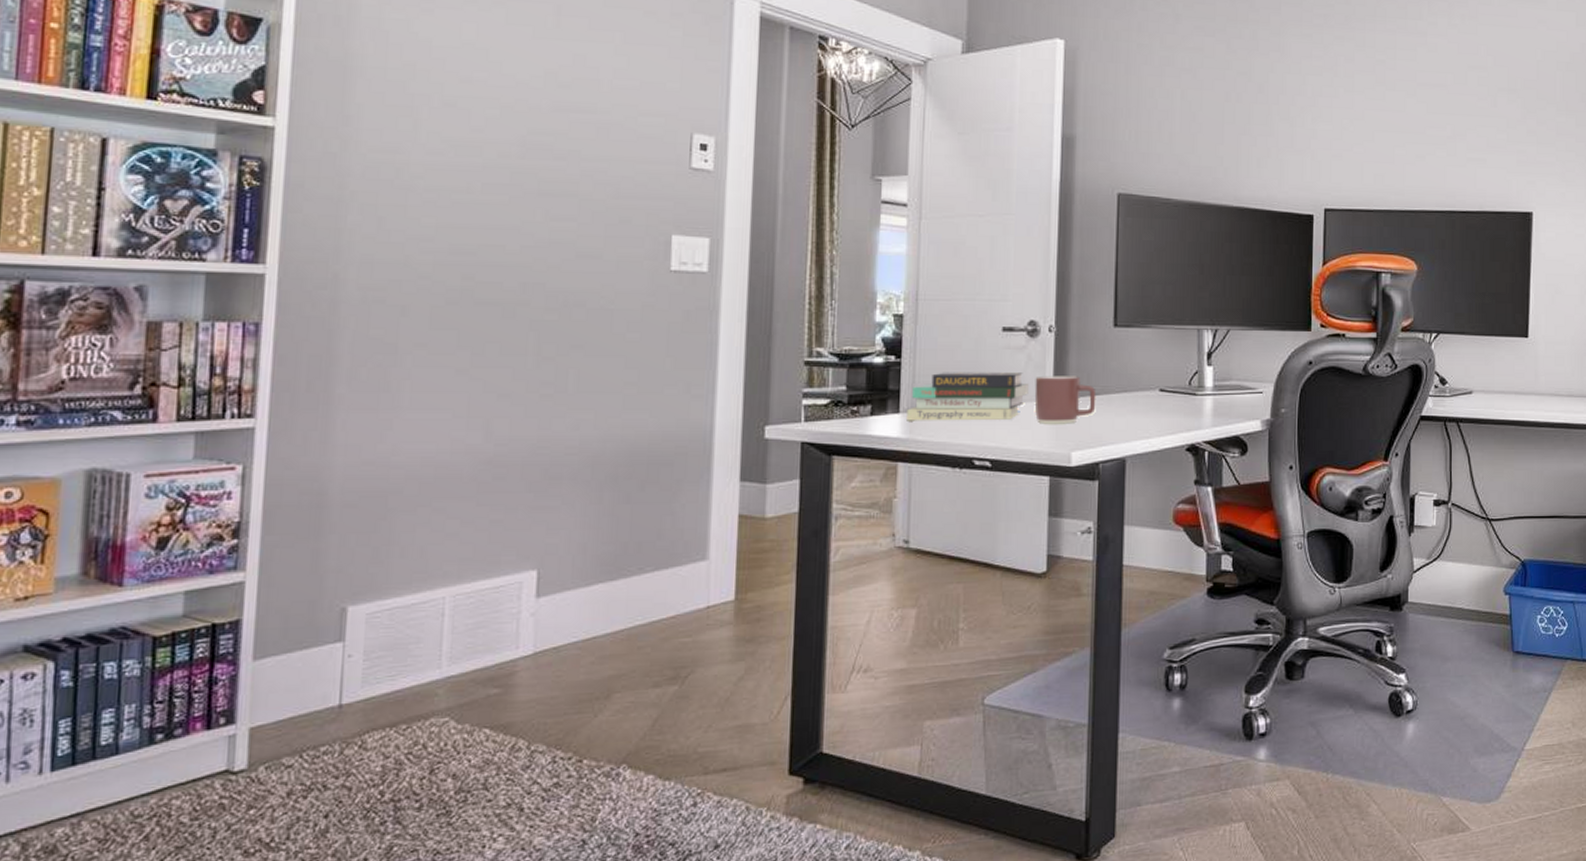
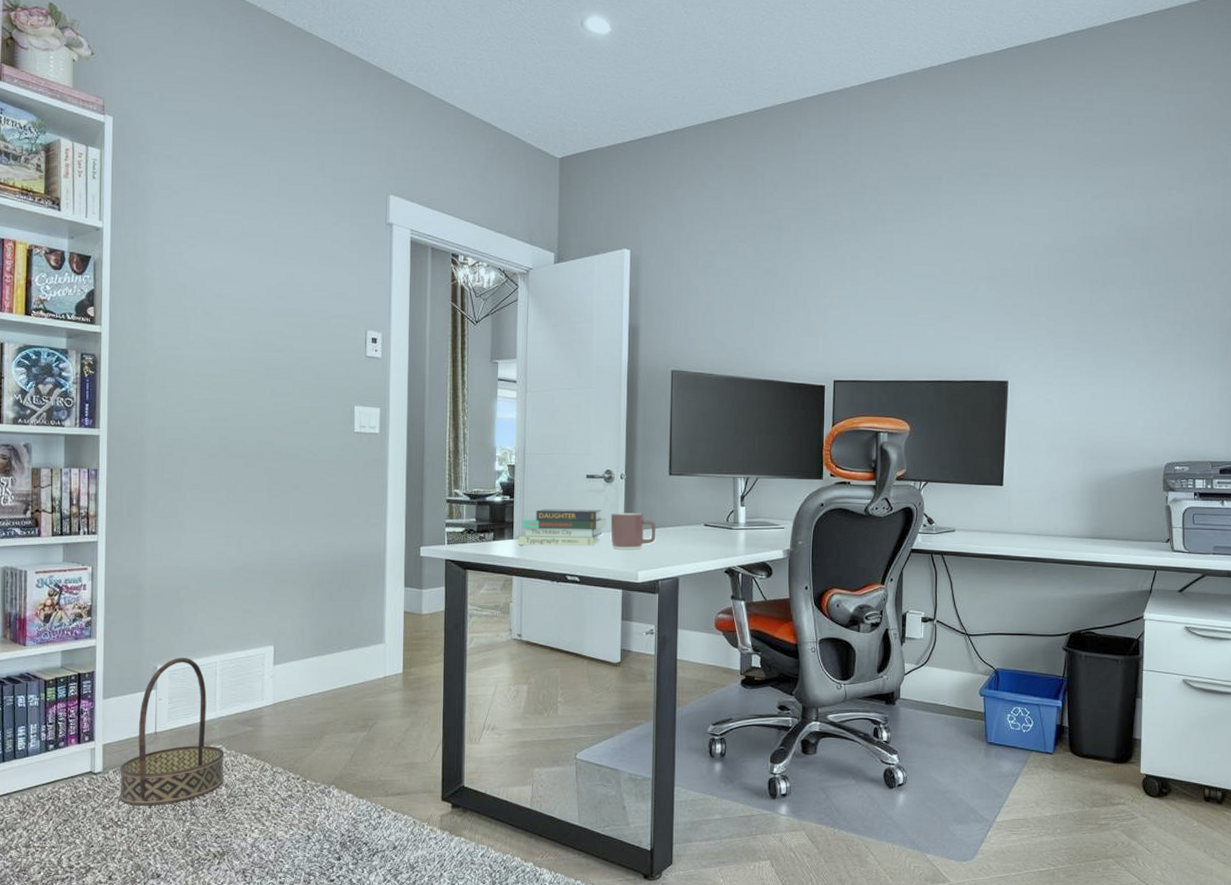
basket: none [274,593,453,817] -> present [119,657,225,806]

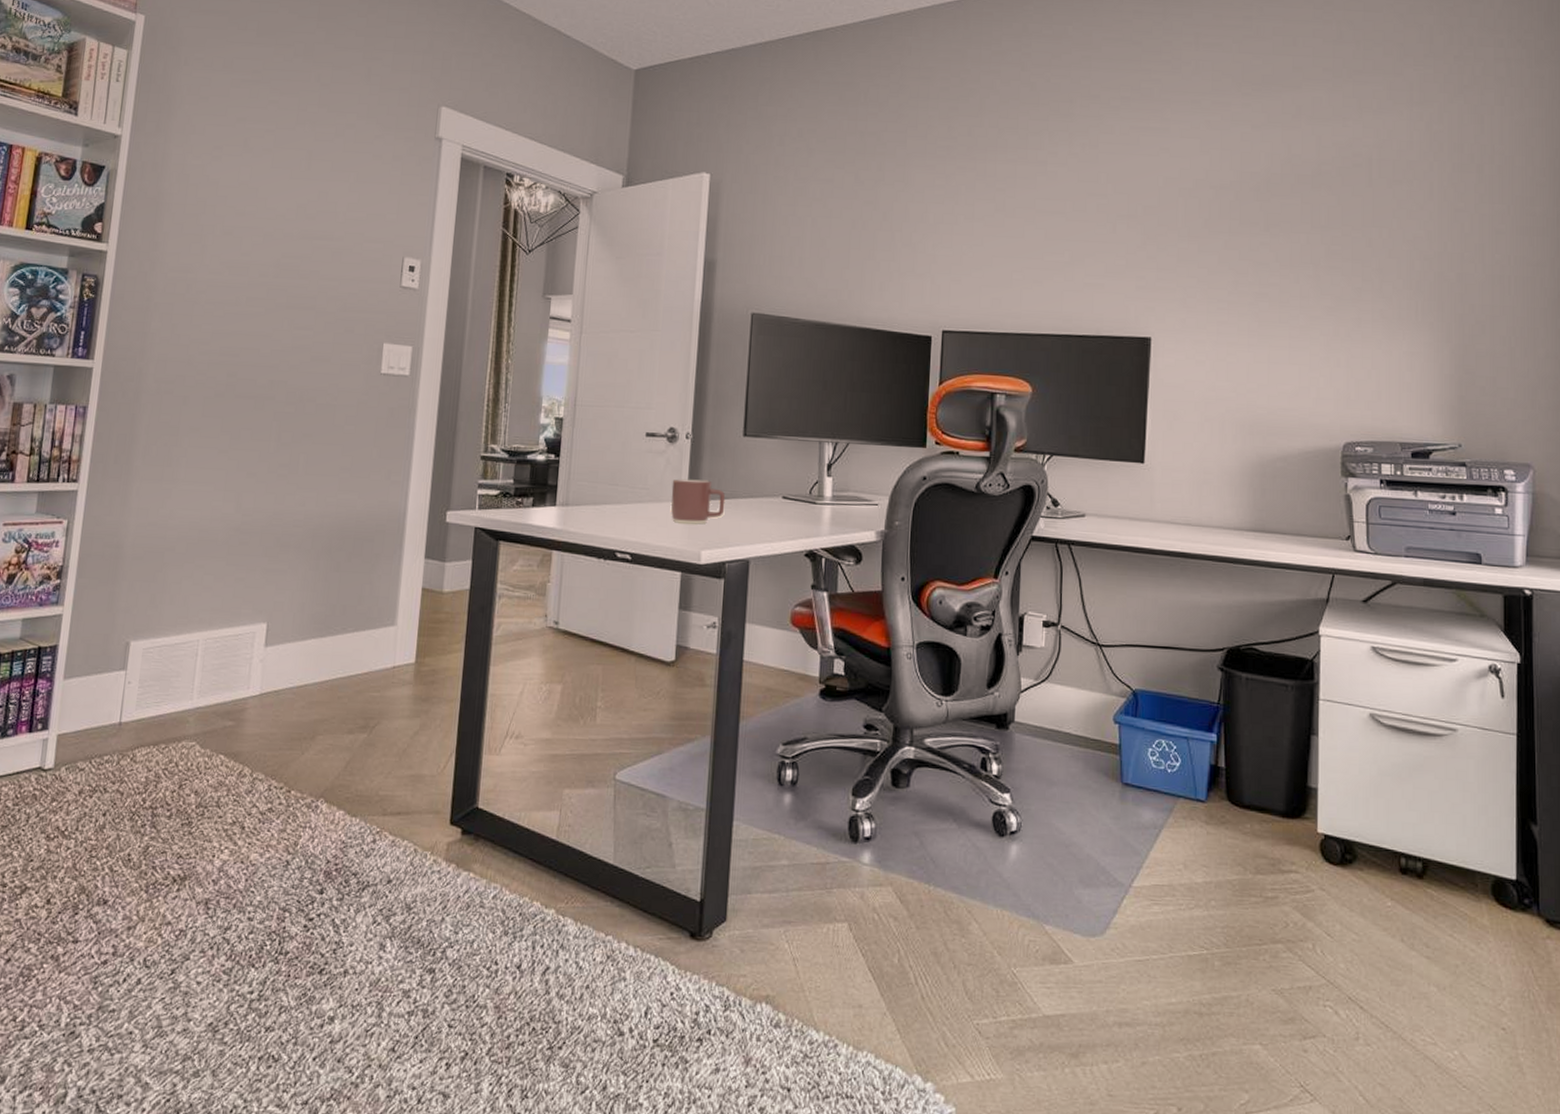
basket: present [119,657,225,806] -> none [69,632,198,814]
books: present [518,509,606,546] -> none [562,471,667,518]

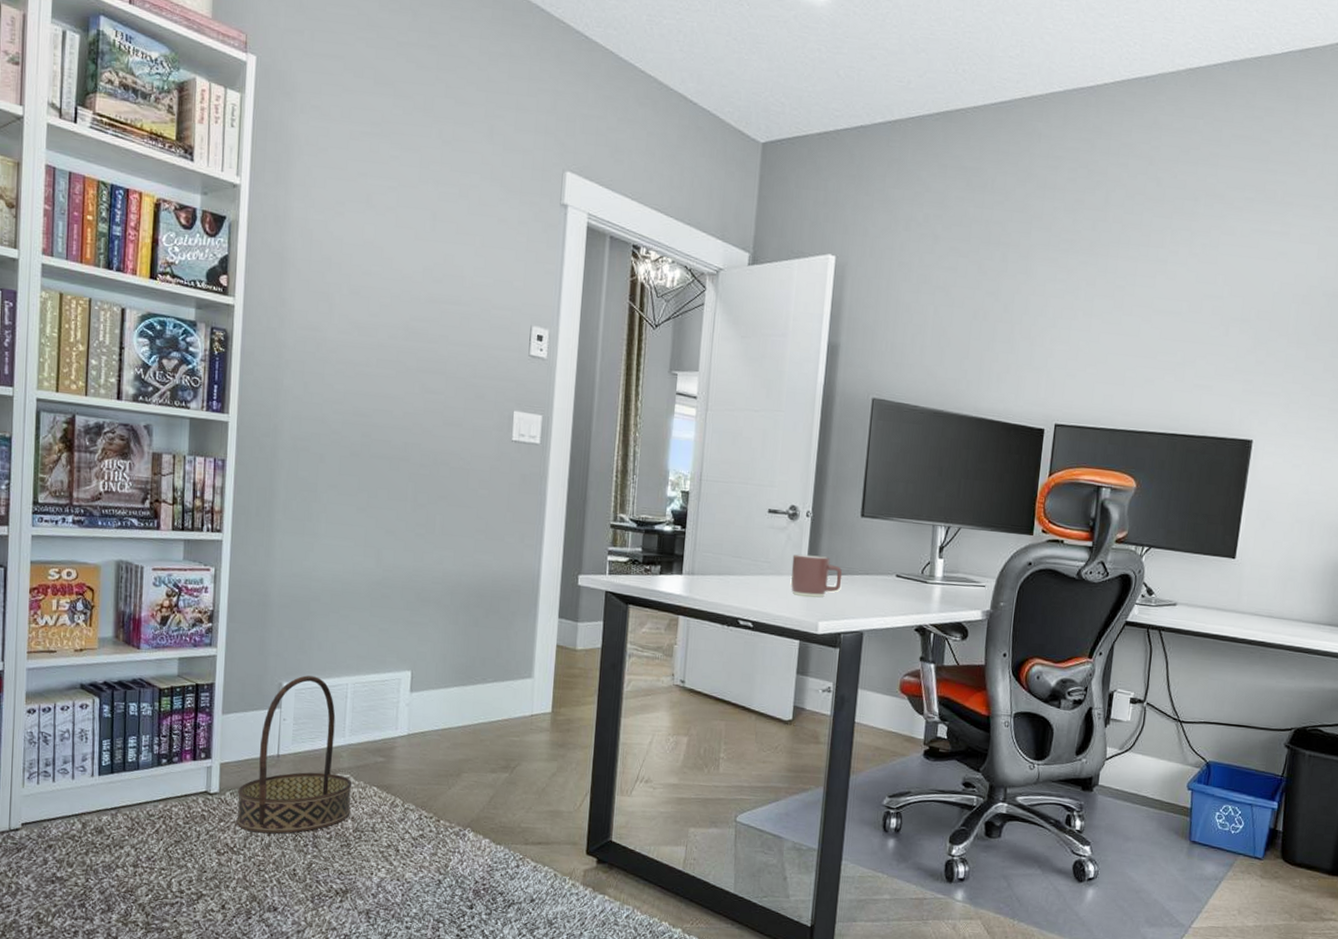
basket: none [69,632,198,814] -> present [236,675,352,834]

